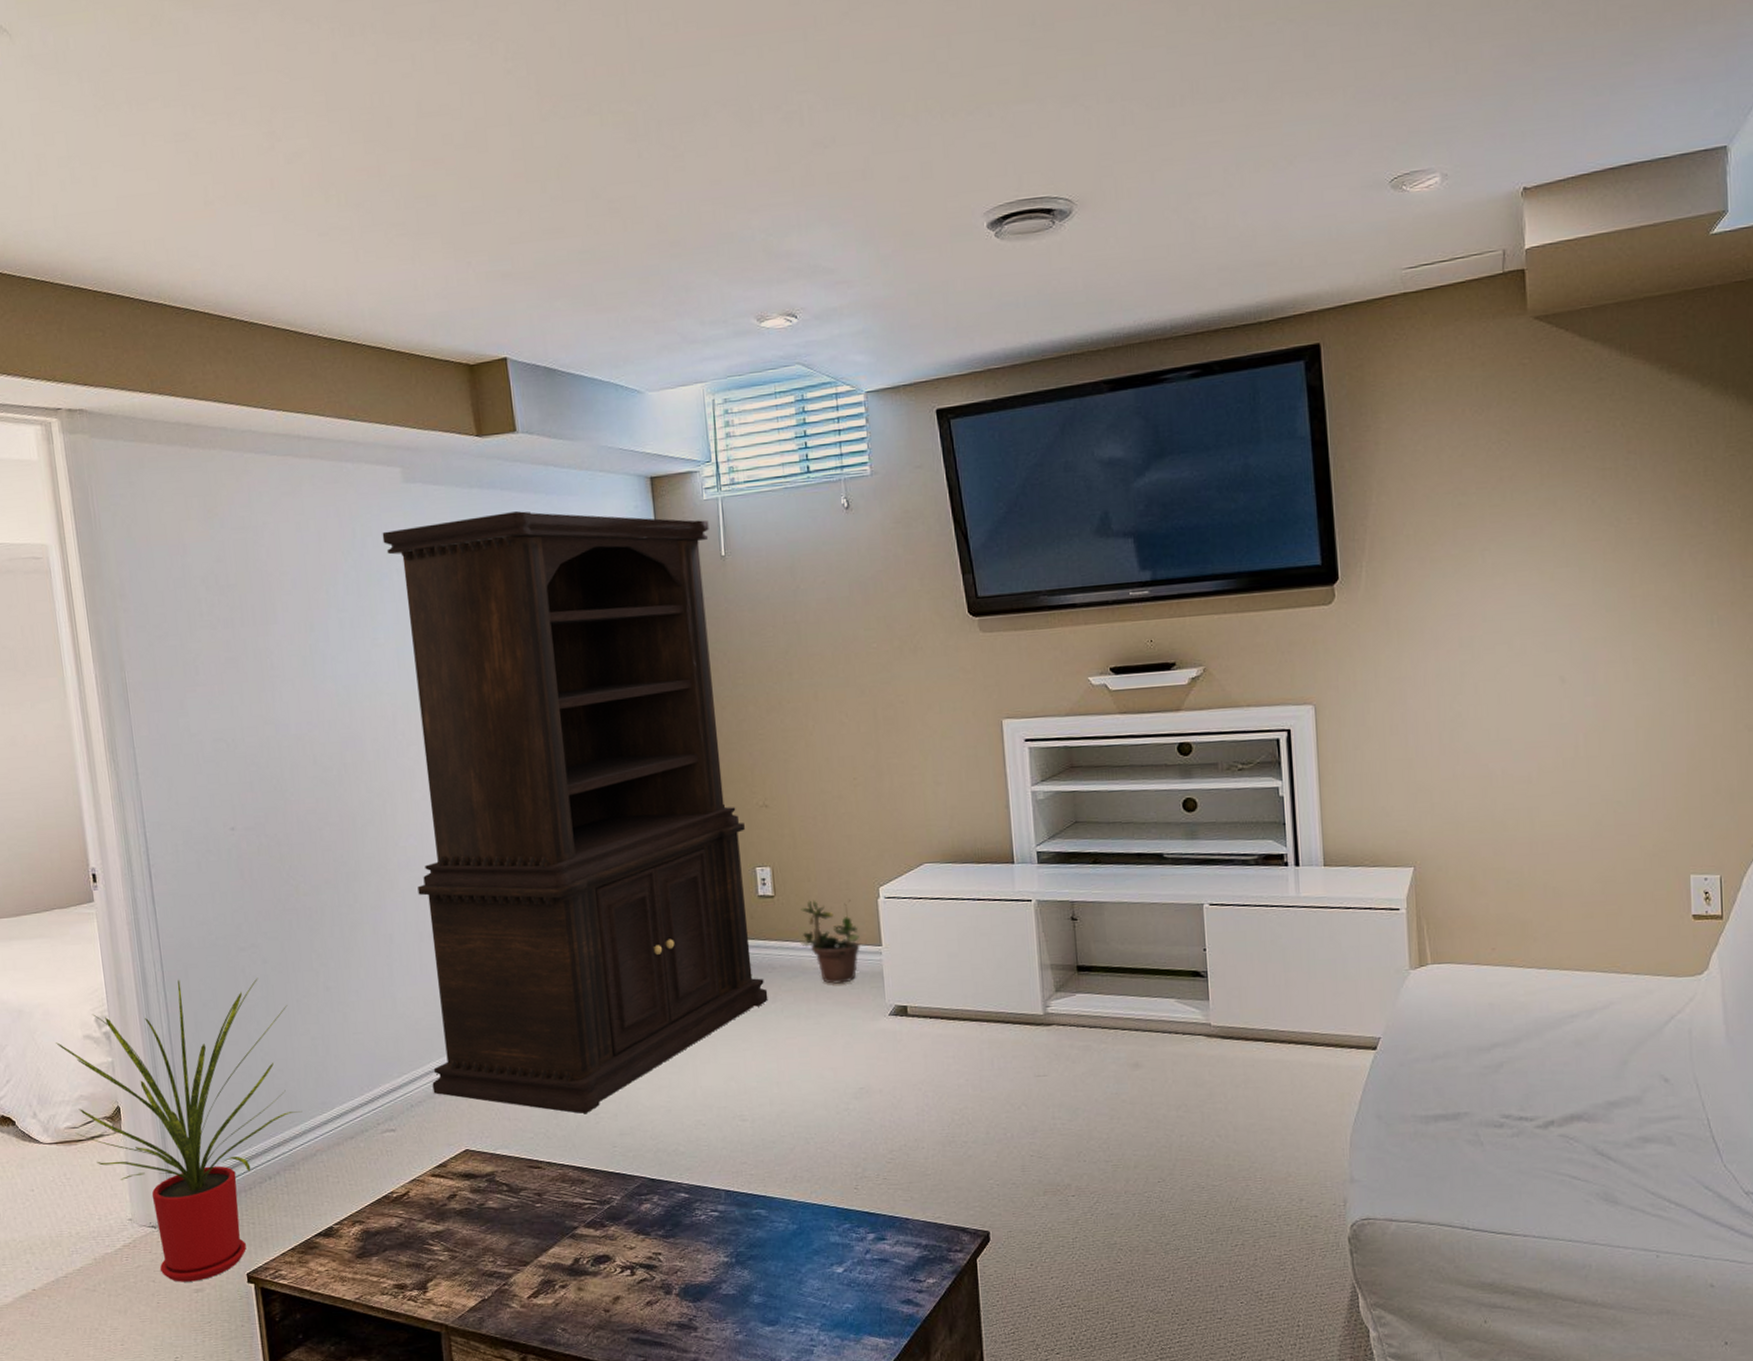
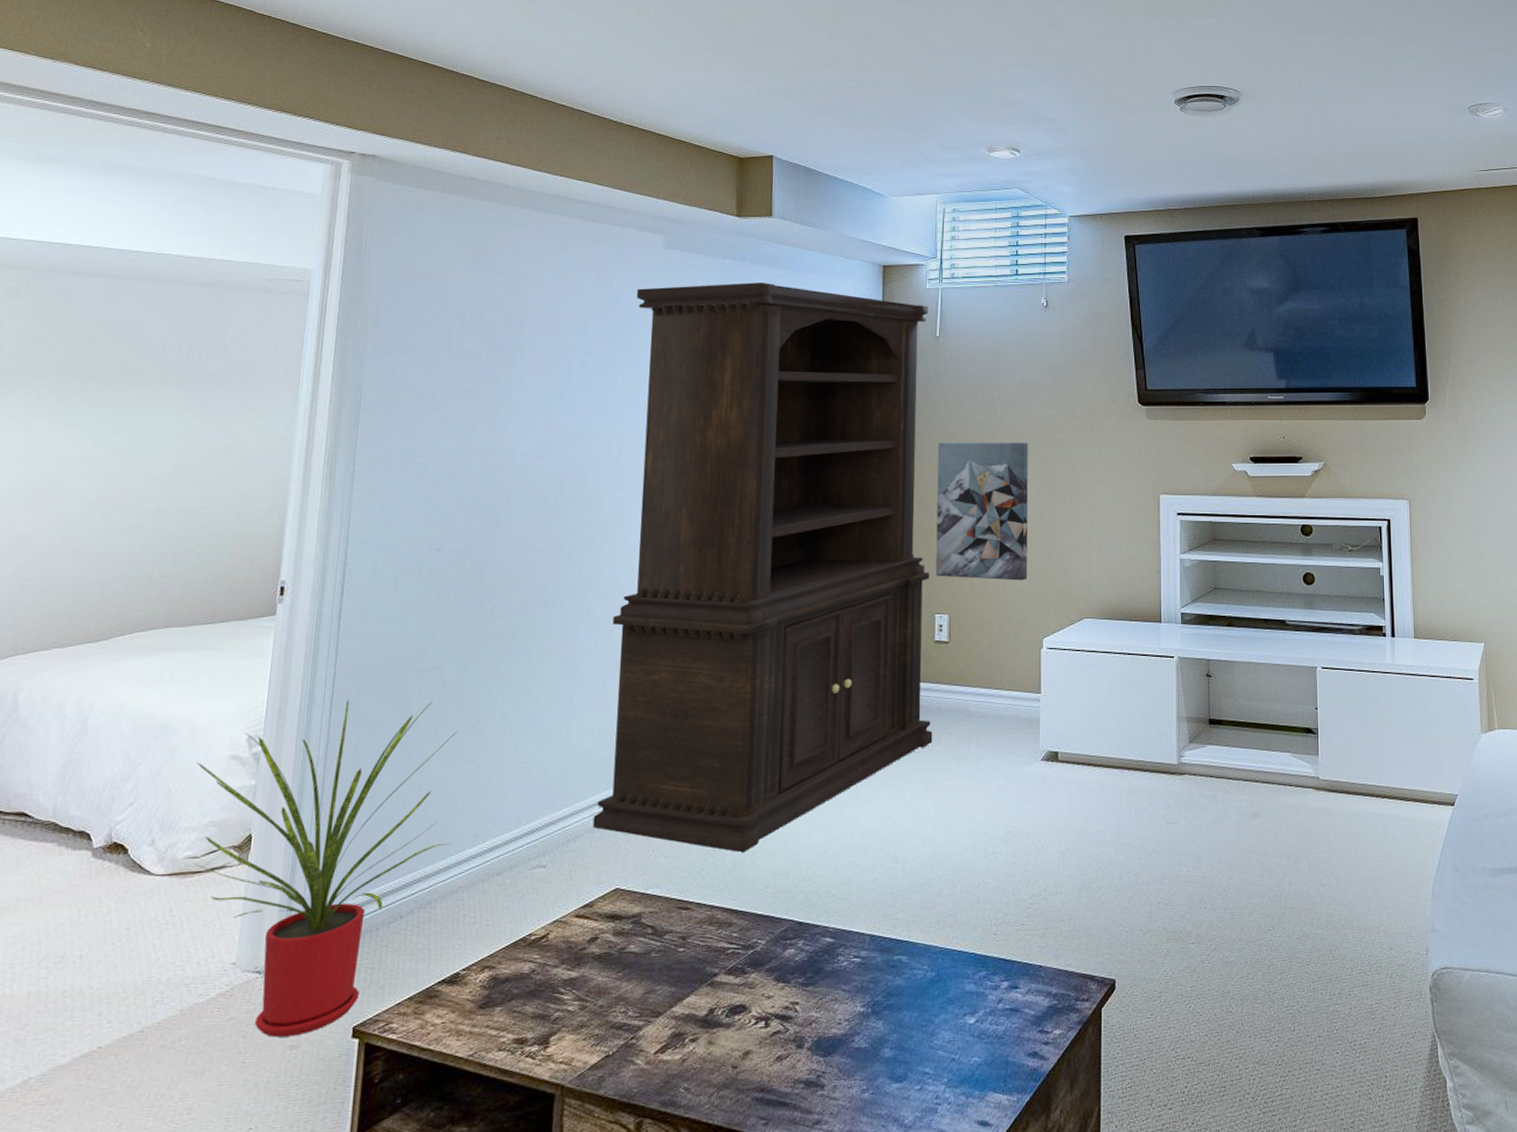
wall art: none [737,670,855,827] -> present [935,442,1028,581]
potted plant: present [801,900,860,984] -> none [968,647,1021,728]

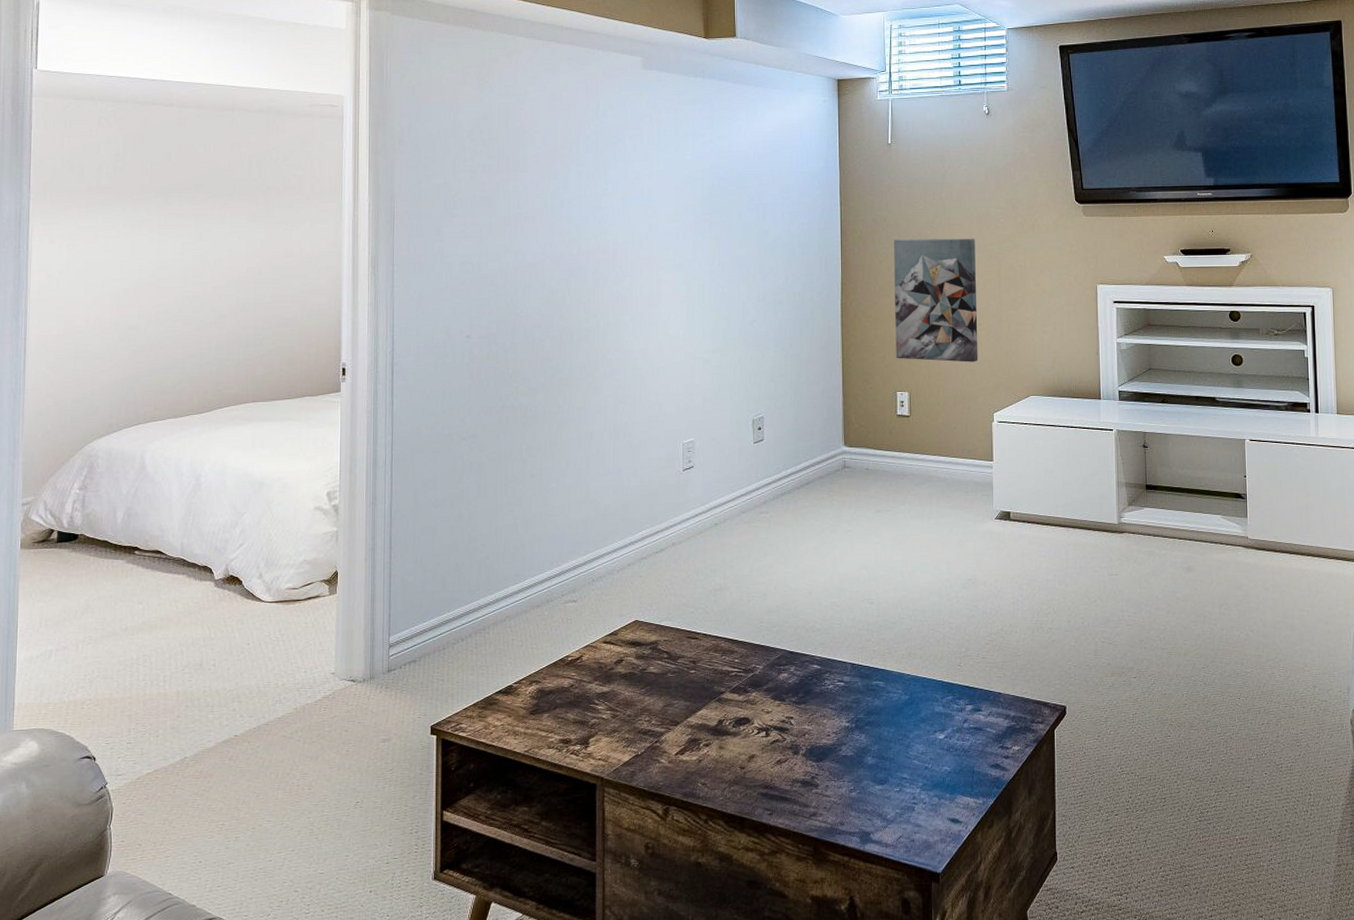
house plant: present [194,699,458,1038] -> none [289,462,498,732]
hutch: present [592,283,933,853] -> none [613,98,899,593]

